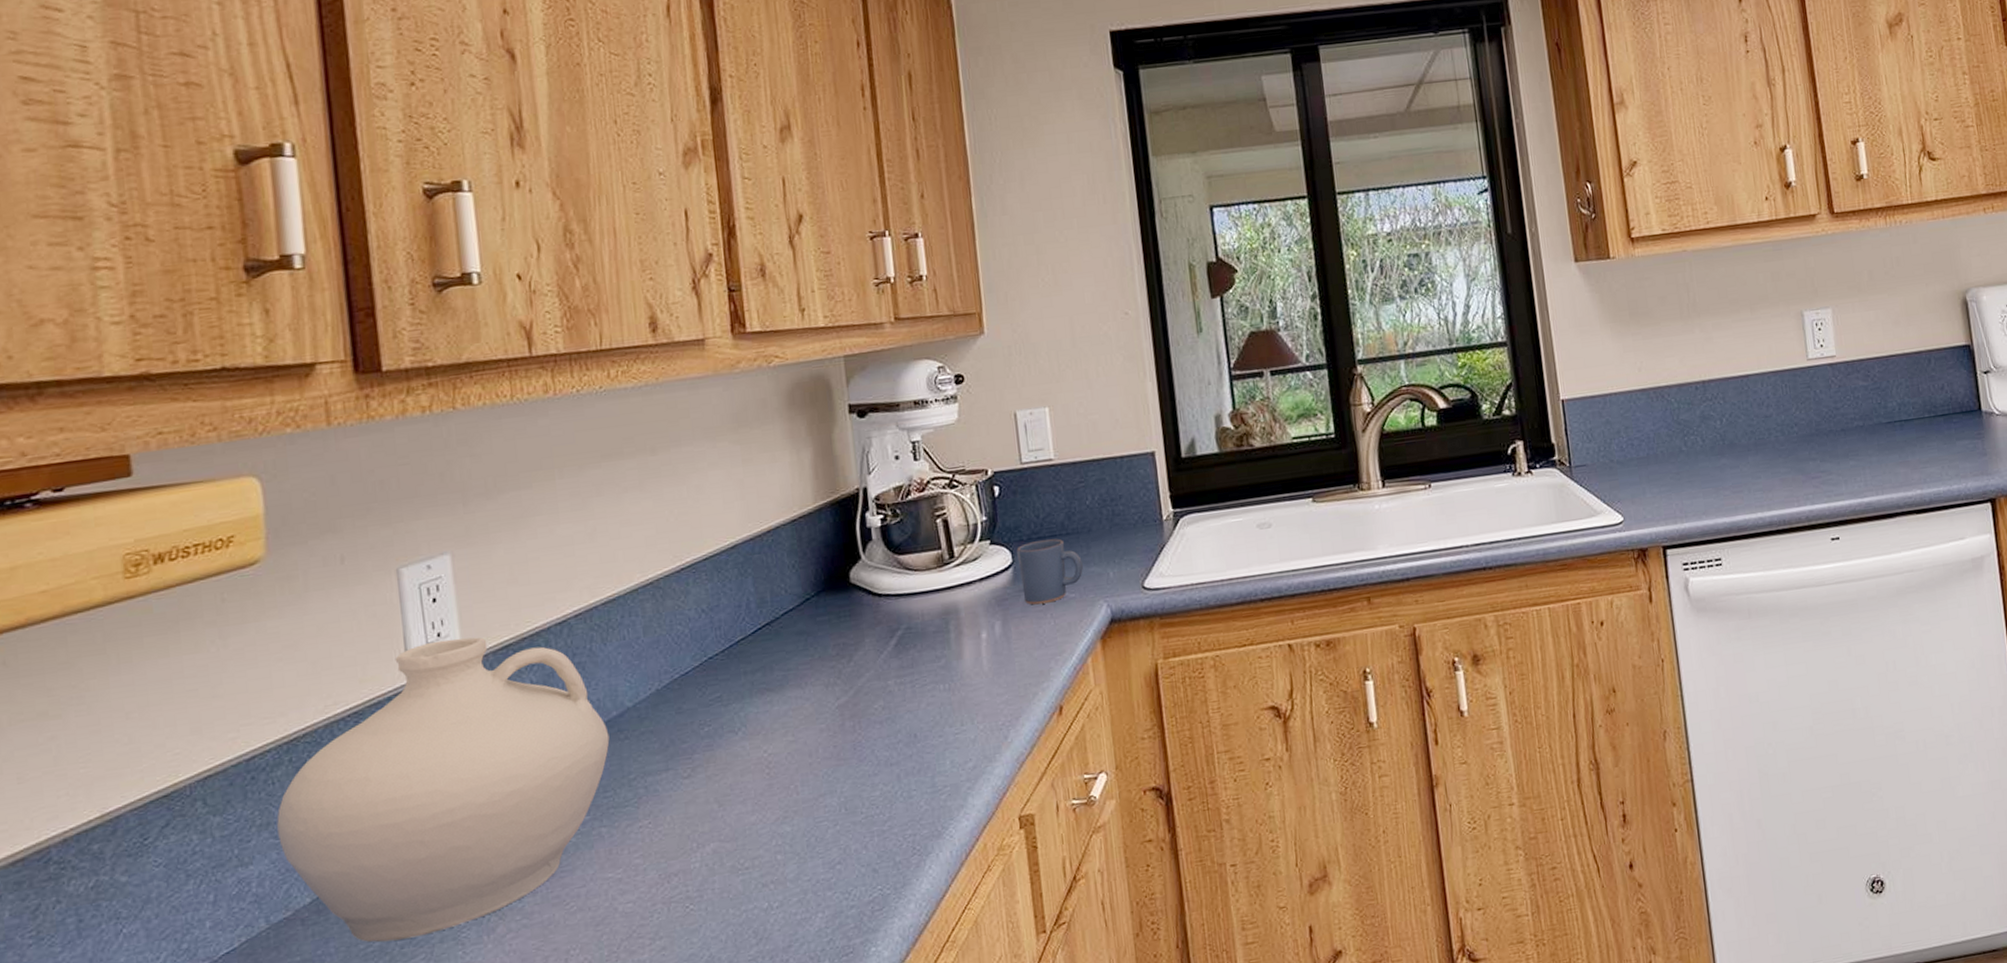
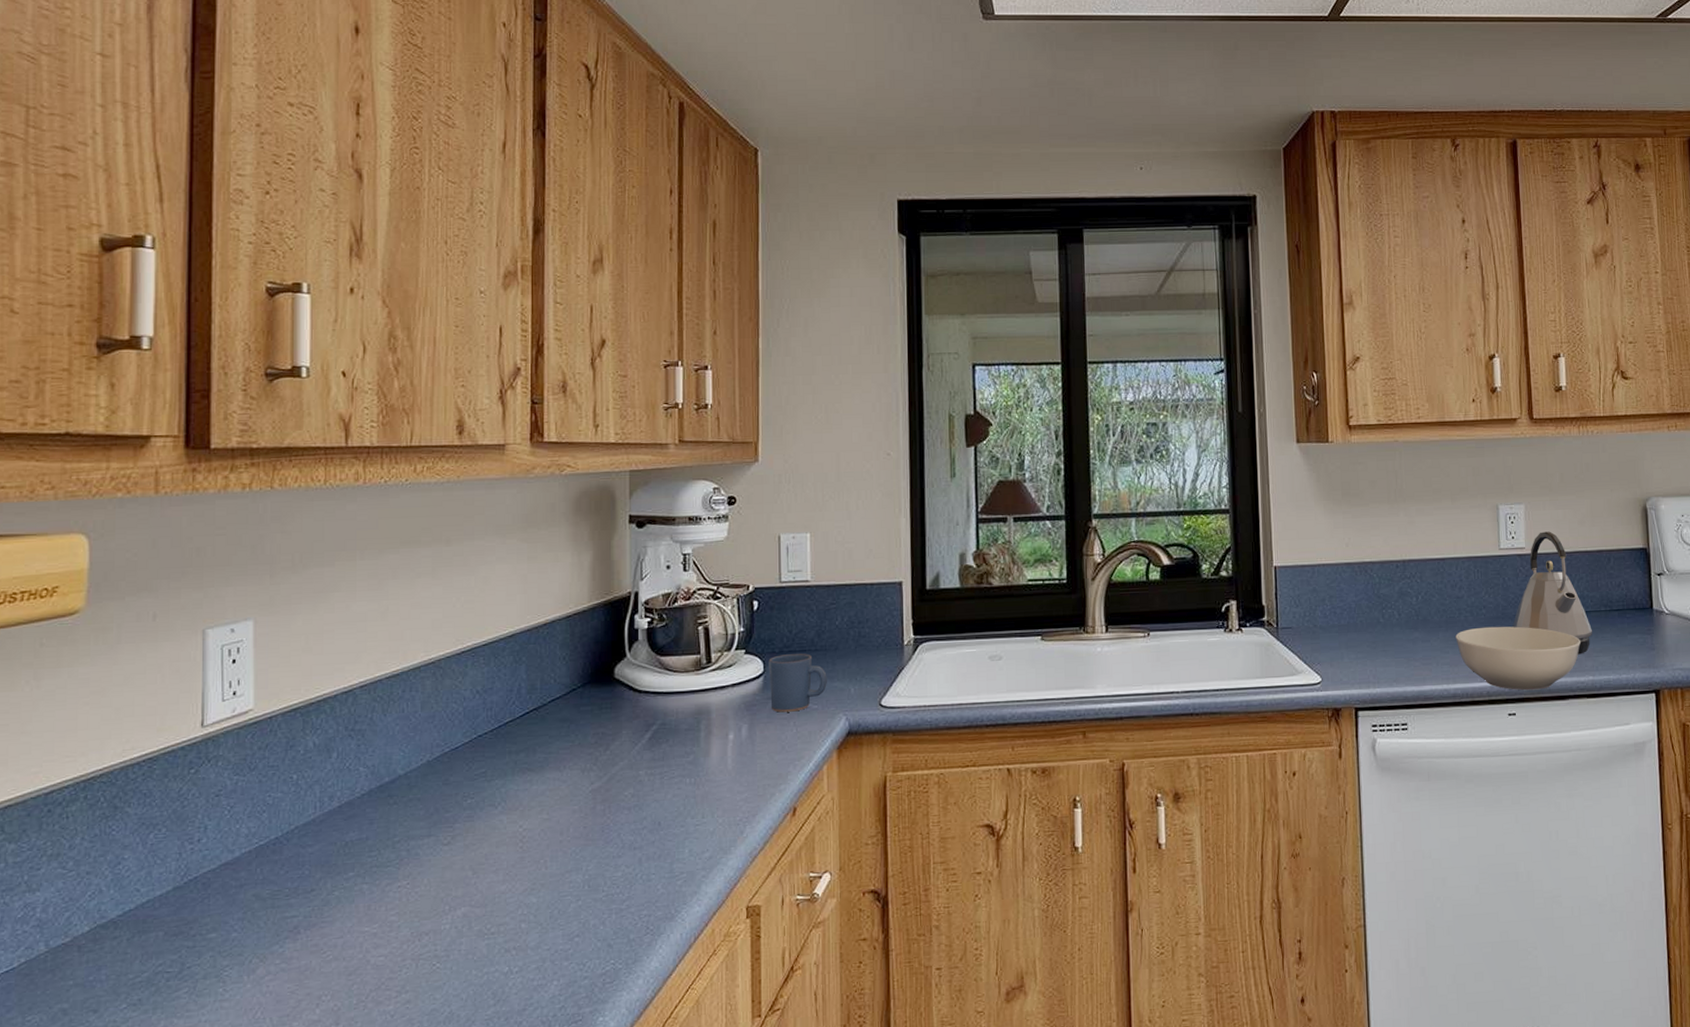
ceramic jug: present [277,637,610,942] -> none [66,698,380,974]
bowl: none [1766,442,1905,512] -> present [1455,626,1581,691]
kettle: none [1828,335,1917,468] -> present [1512,531,1592,655]

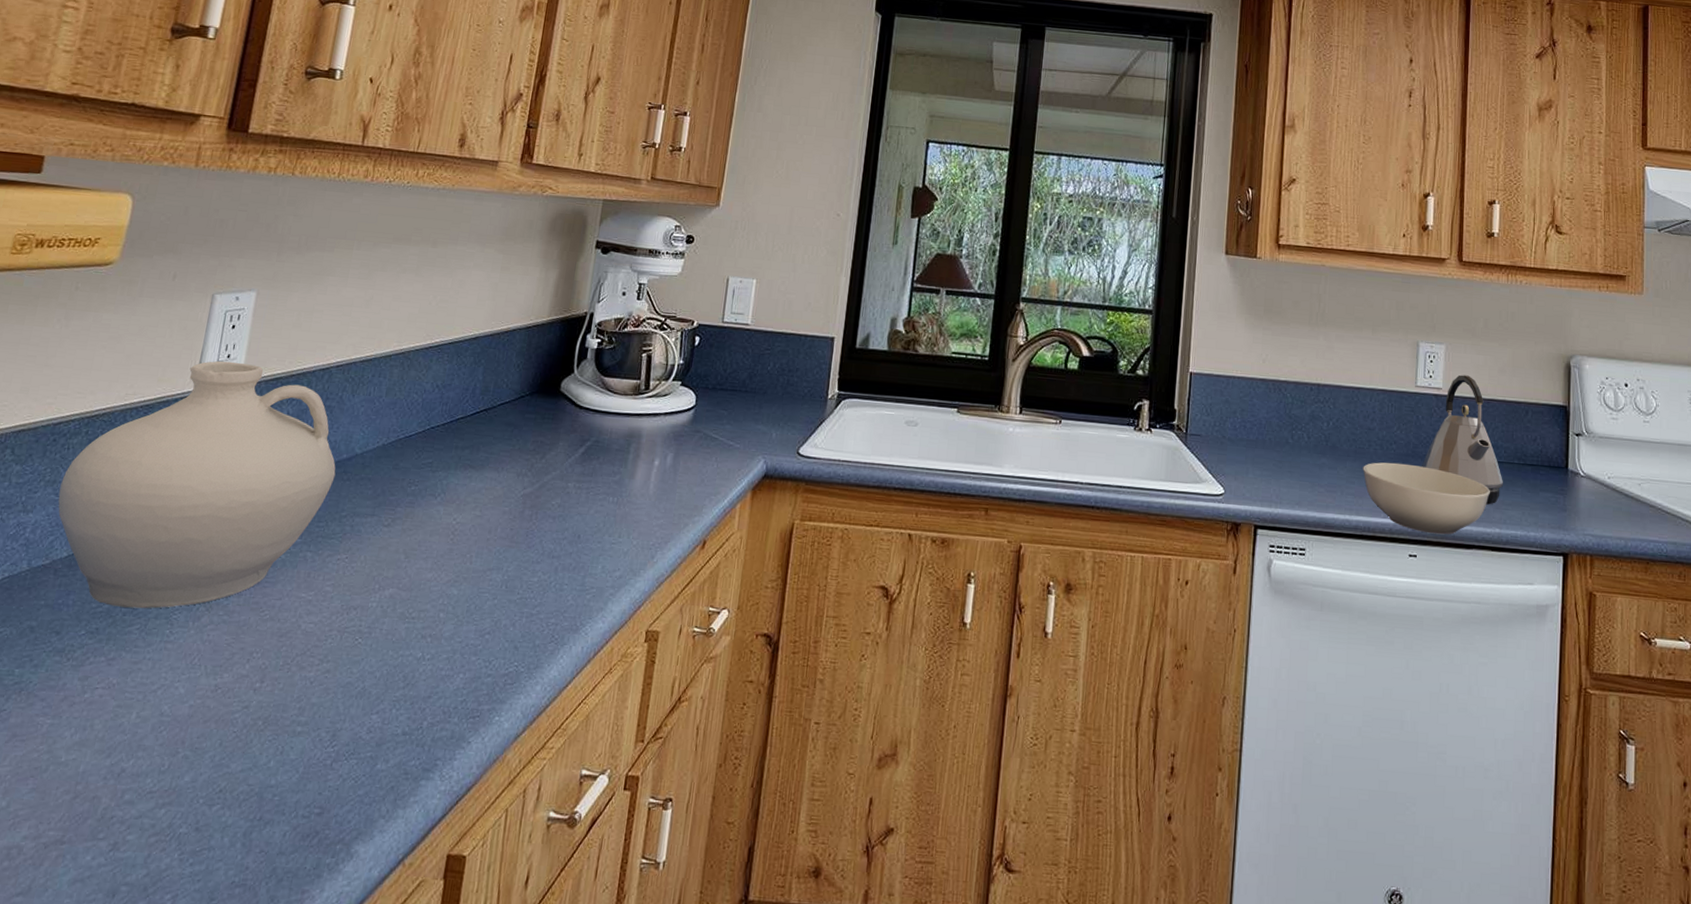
ceramic jug: none [66,698,380,974] -> present [58,360,336,609]
mug: present [768,653,827,713] -> none [697,391,753,448]

